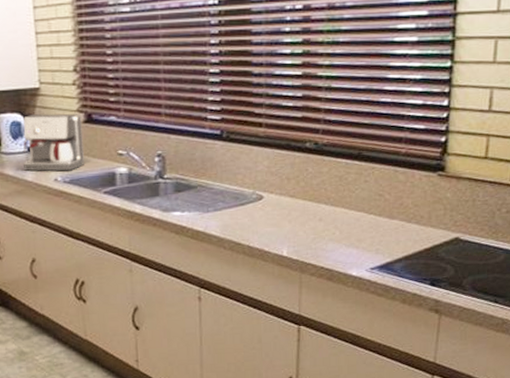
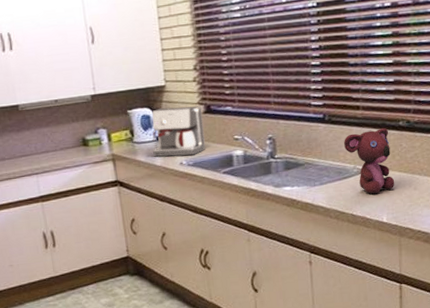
teddy bear: none [243,149,298,224] -> present [344,127,395,195]

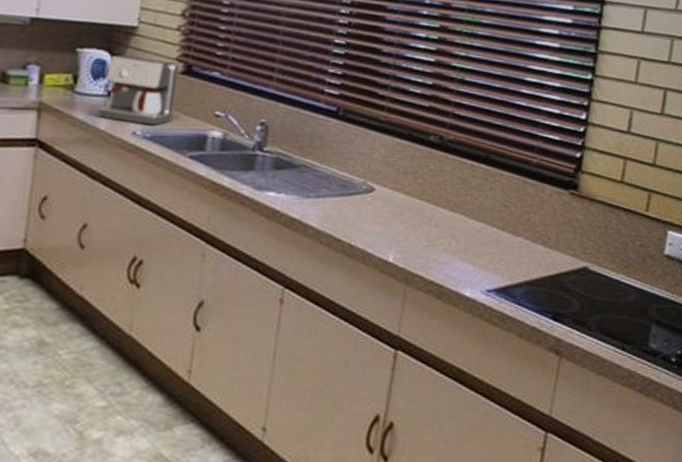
teddy bear: present [344,127,395,195] -> none [356,139,416,223]

